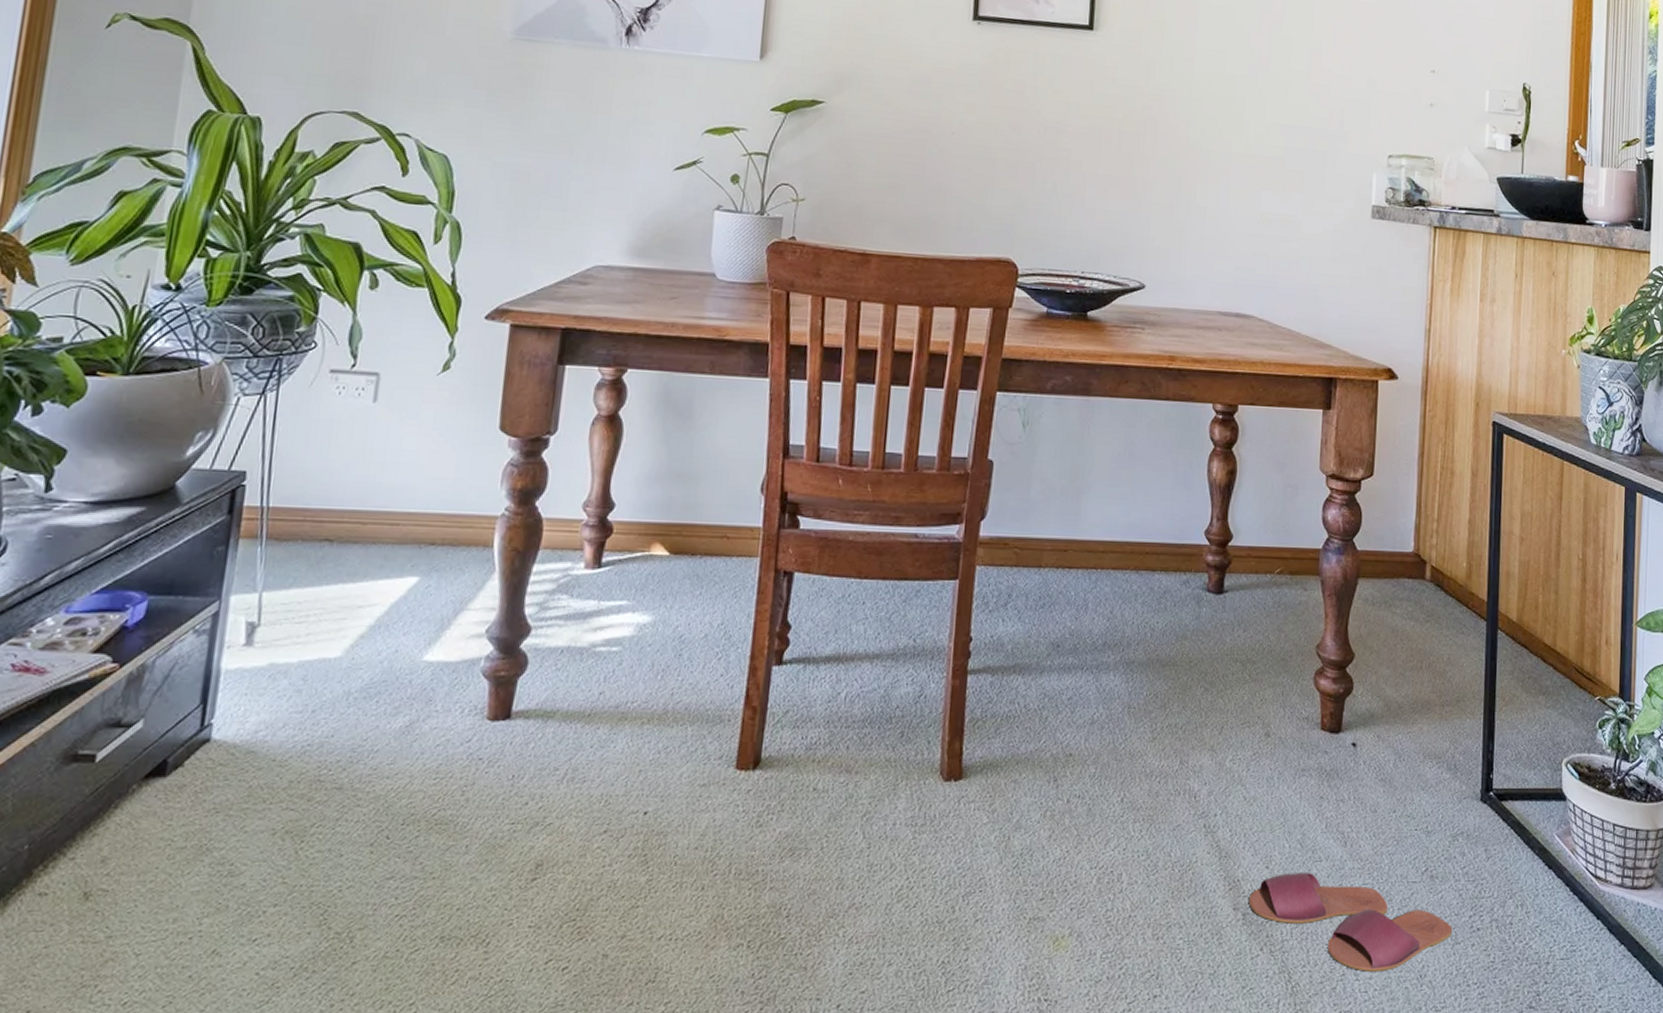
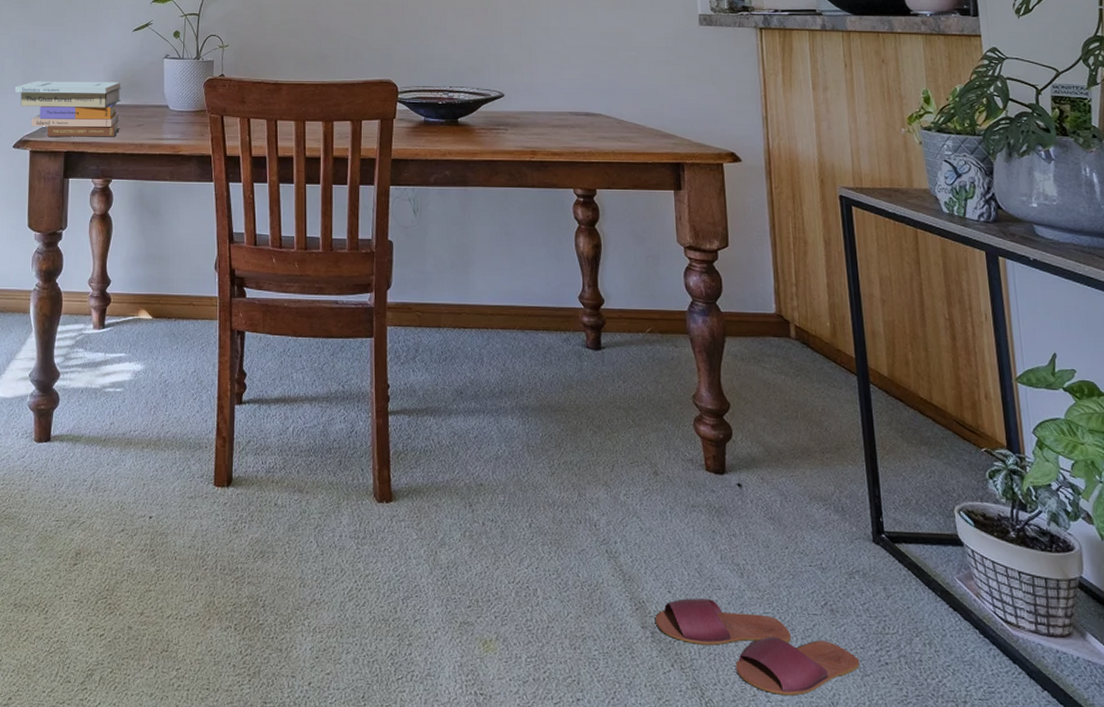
books: none [493,228,651,312] -> present [14,81,121,137]

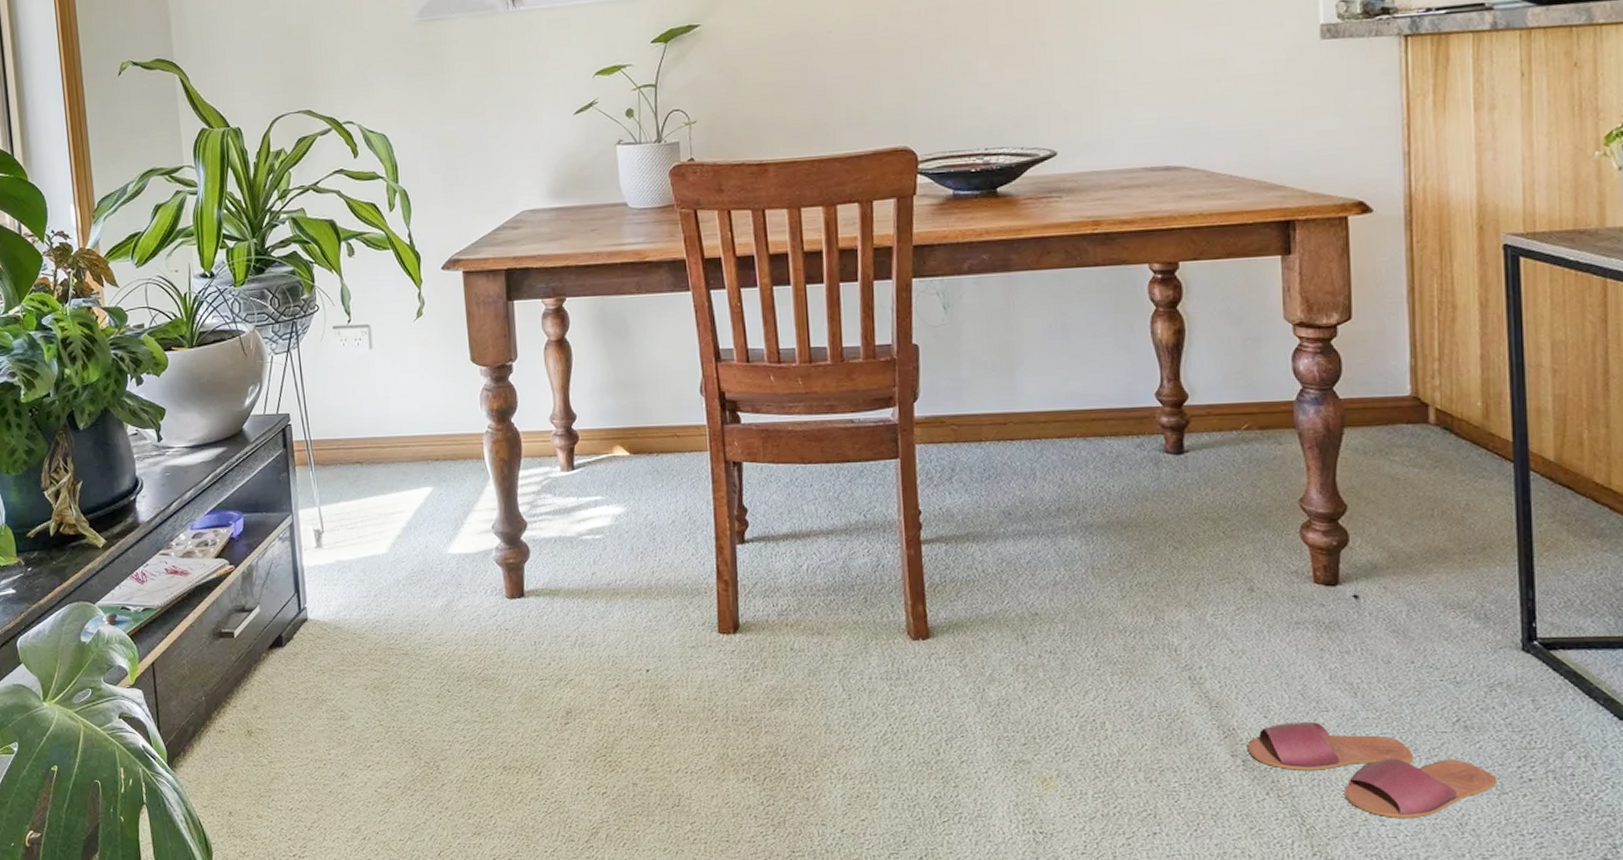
books: present [14,81,121,137] -> none [435,179,569,253]

